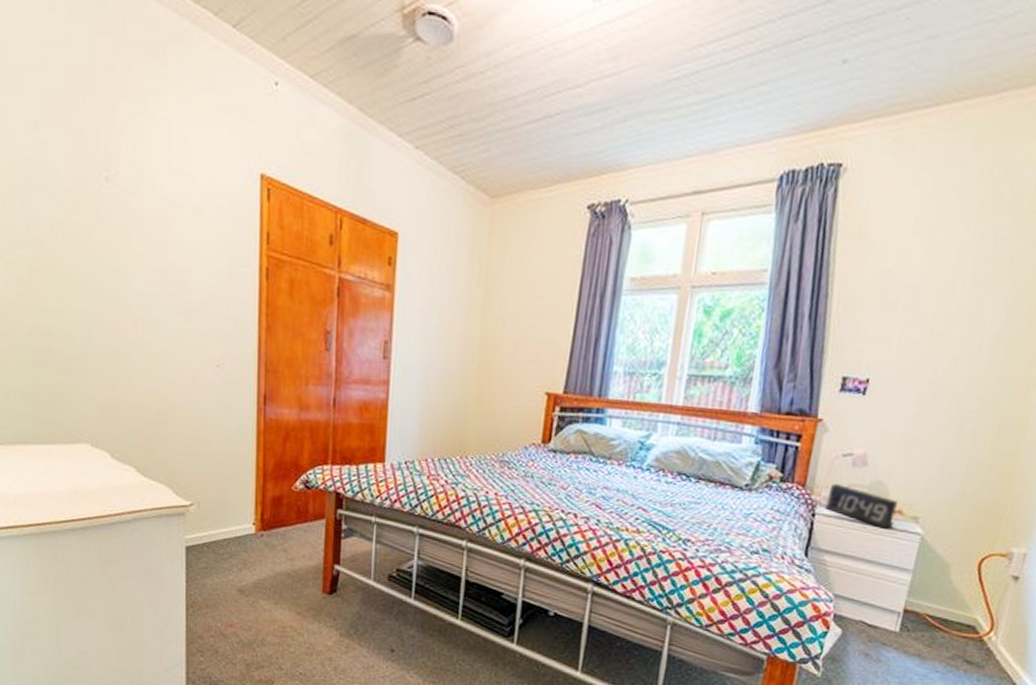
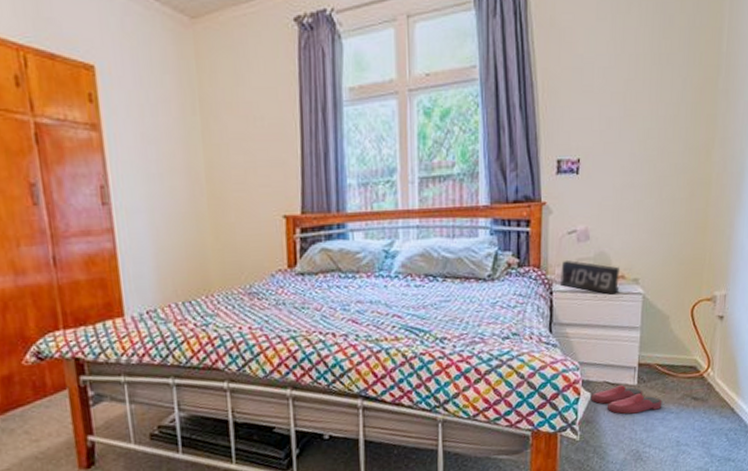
slippers: none [841,627,927,665] -> present [590,384,662,415]

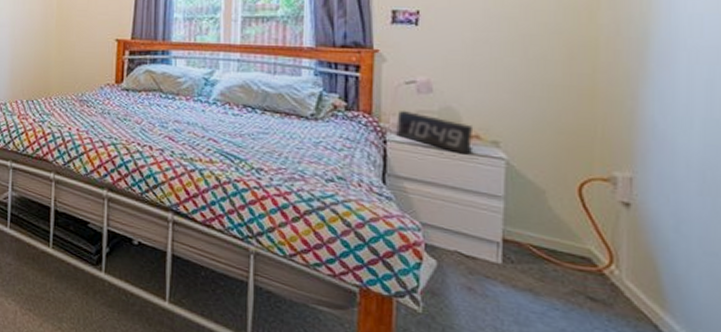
slippers: present [590,384,662,415] -> none [436,258,540,301]

